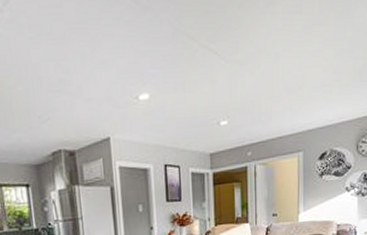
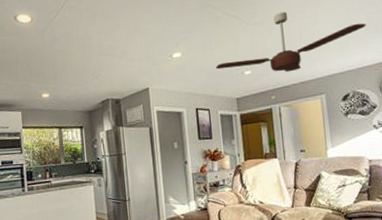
ceiling fan: none [188,49,352,125] -> present [215,11,366,72]

